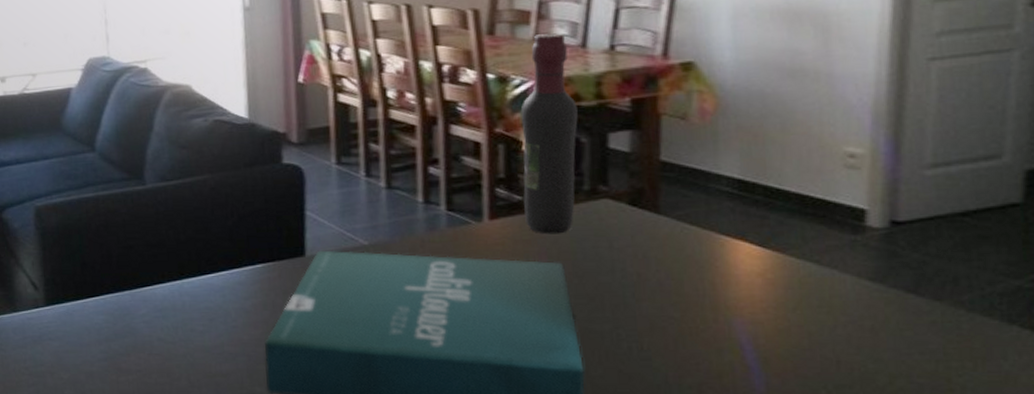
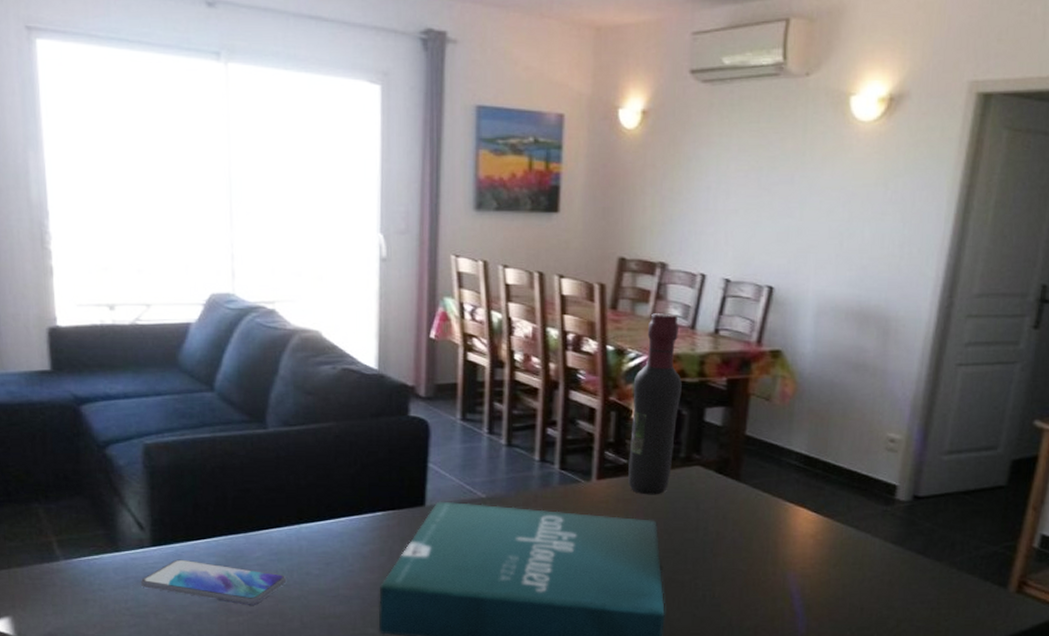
smartphone: none [36,318,172,364] -> present [140,559,287,605]

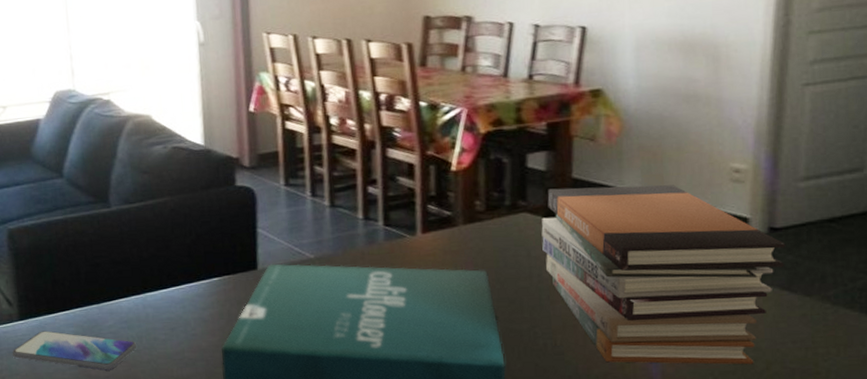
wine bottle: present [628,313,682,495] -> none [449,64,500,246]
book stack: none [711,444,926,622] -> present [541,185,786,365]

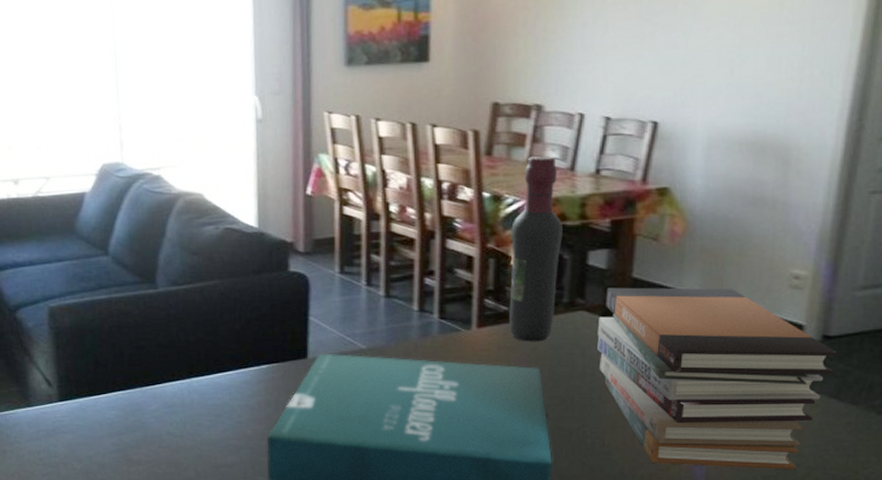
smartphone: present [12,331,137,371] -> none [50,413,181,455]
wine bottle: none [449,64,500,246] -> present [509,156,562,342]

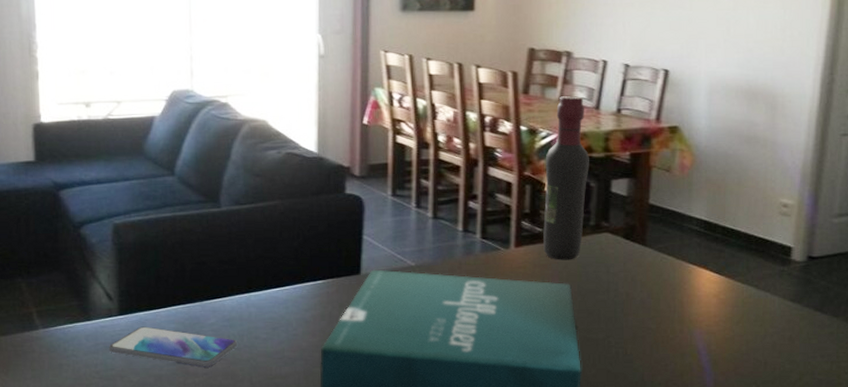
smartphone: none [50,413,181,455] -> present [108,326,238,367]
book stack: present [597,287,838,470] -> none [620,212,821,375]

